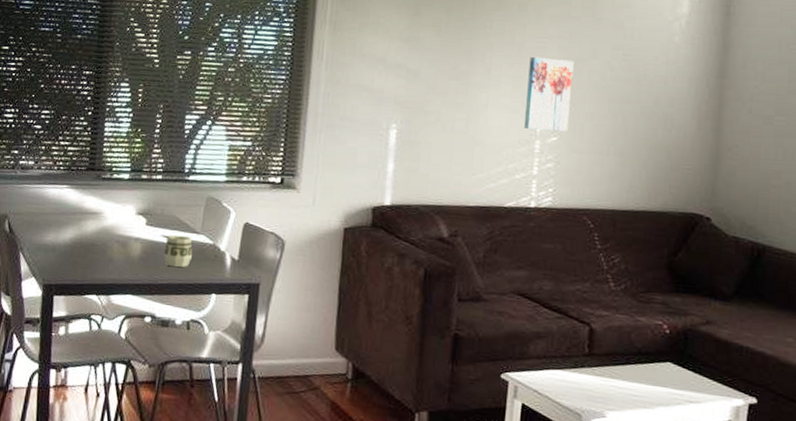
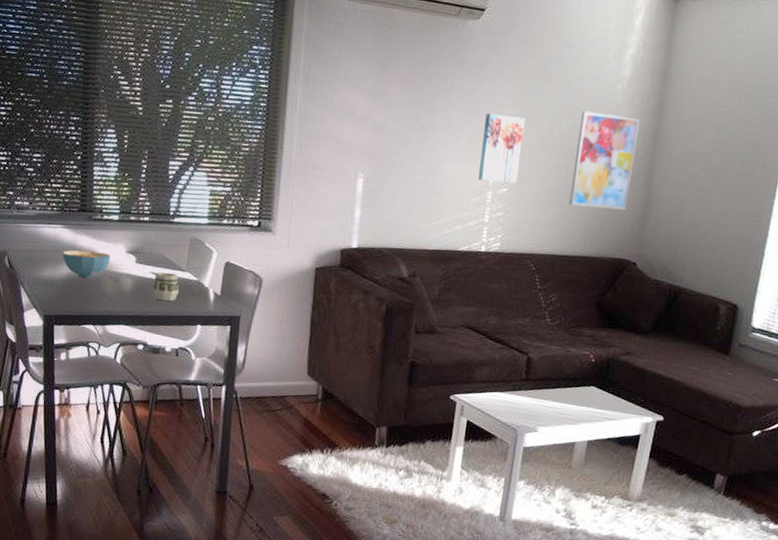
cereal bowl: none [67,212,119,243] -> present [62,250,111,278]
wall art: none [628,52,703,159] -> present [569,111,641,211]

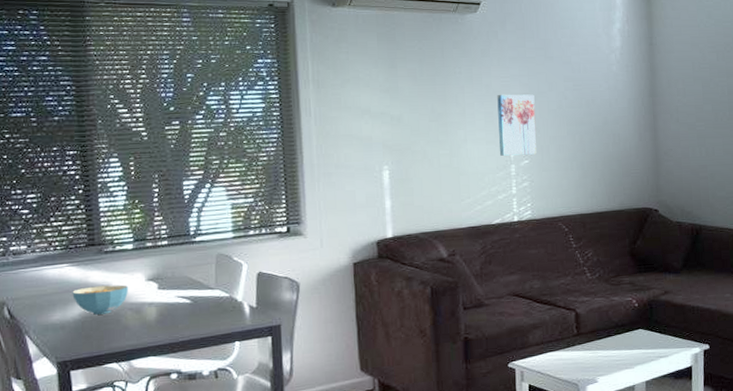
cup: present [153,272,179,302] -> none [181,293,210,324]
wall art: present [569,111,641,211] -> none [584,81,640,167]

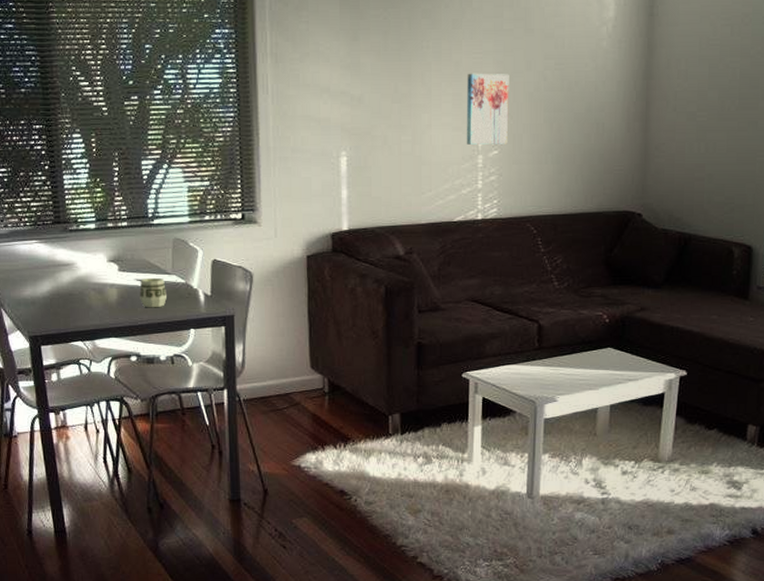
cereal bowl: present [72,284,129,315] -> none [41,264,92,293]
cup: none [181,293,210,324] -> present [139,277,167,308]

